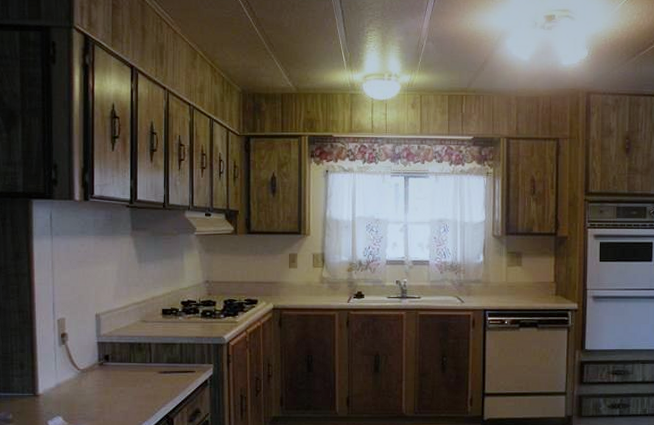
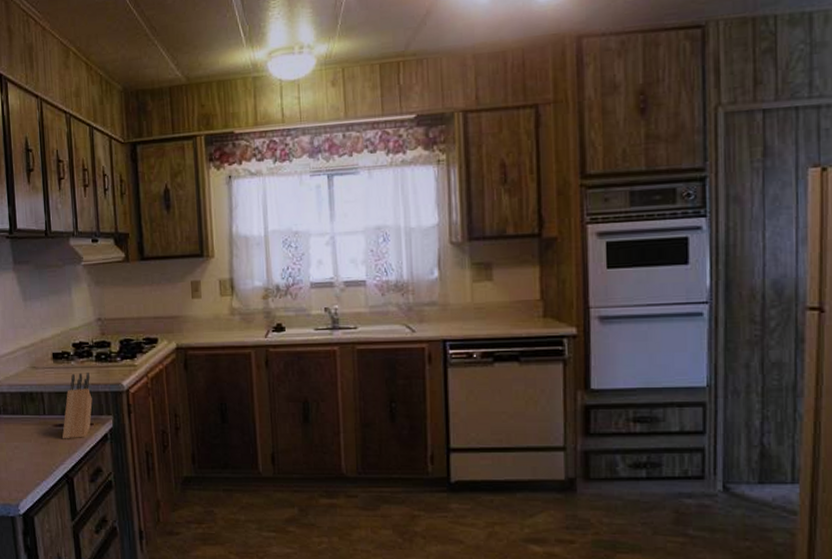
knife block: none [165,326,196,385] -> present [61,371,93,439]

